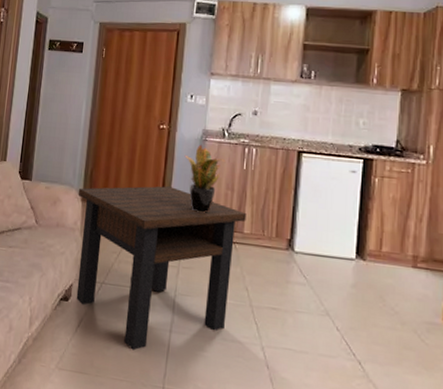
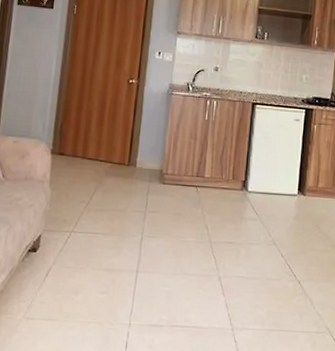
side table: present [76,186,247,351] -> none [44,137,208,293]
potted plant: present [184,144,226,213] -> none [152,97,190,161]

